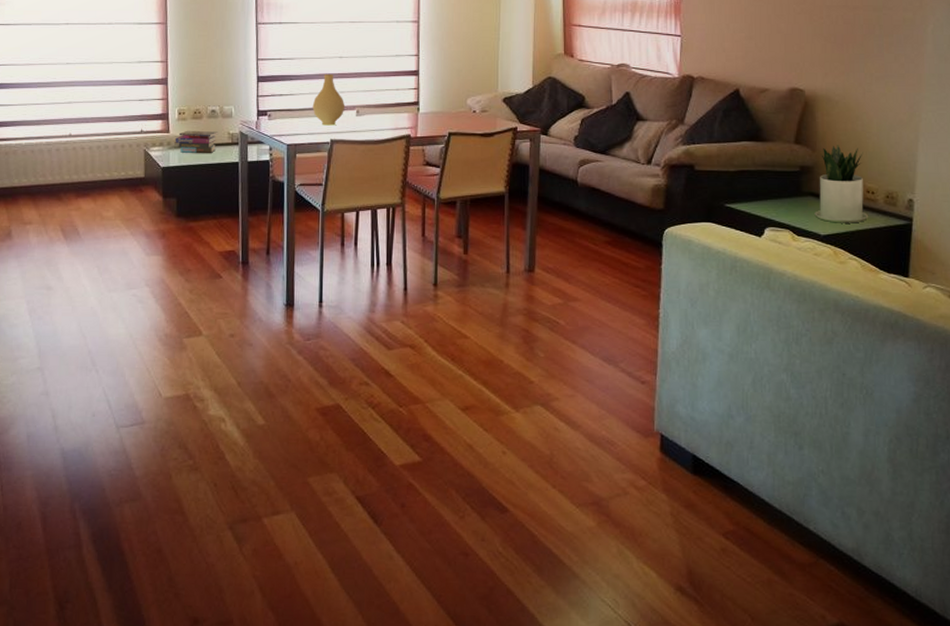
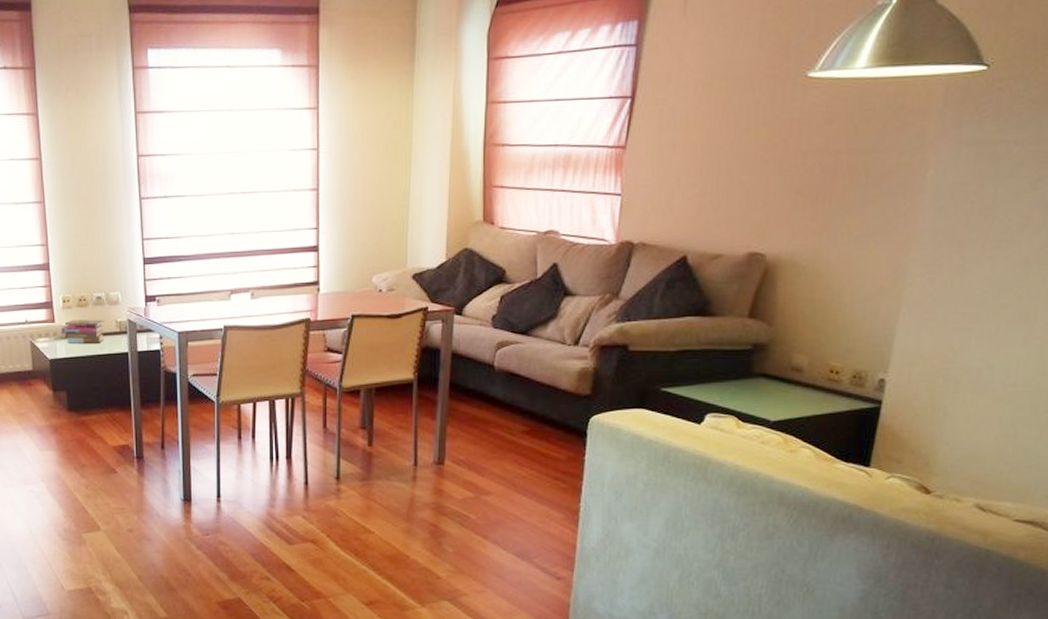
vase: present [312,74,346,126] -> none [203,253,239,311]
planter: present [814,145,868,223] -> none [765,318,831,408]

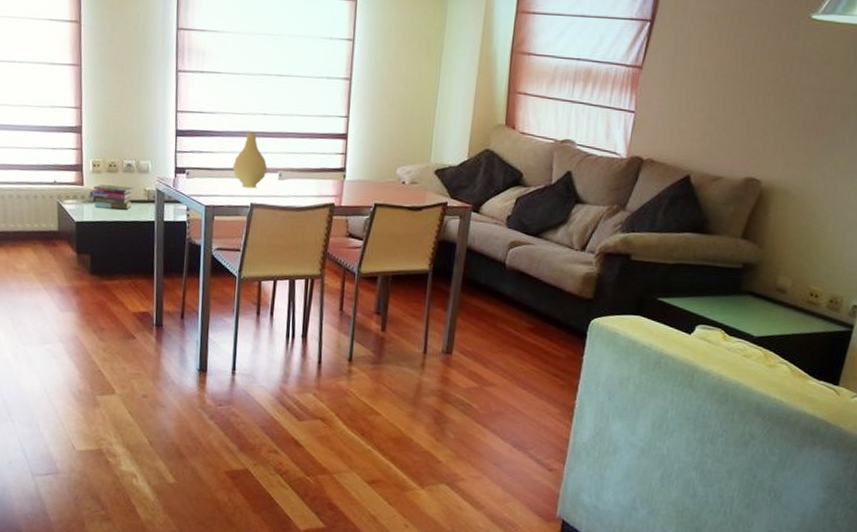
vase: none [203,253,239,311] -> present [233,132,268,189]

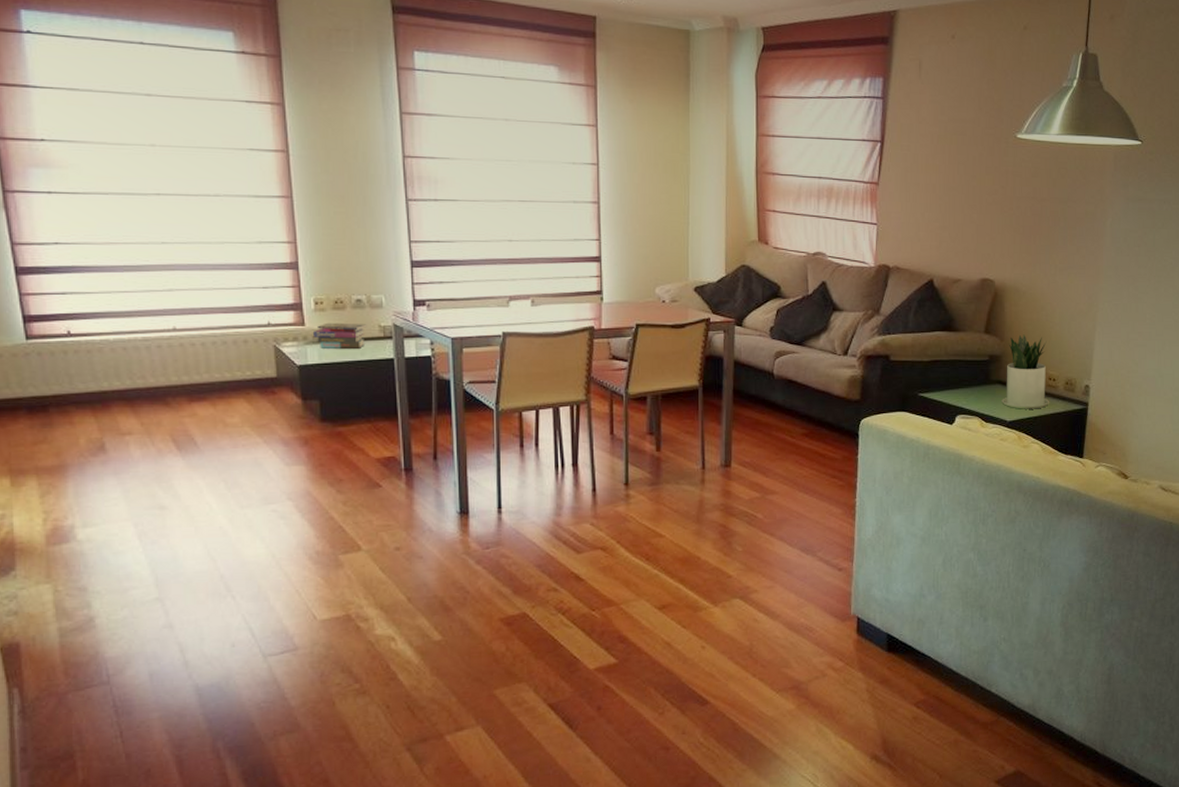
vase: present [233,132,268,189] -> none [479,260,518,317]
planter: none [751,243,814,327] -> present [1002,334,1049,409]

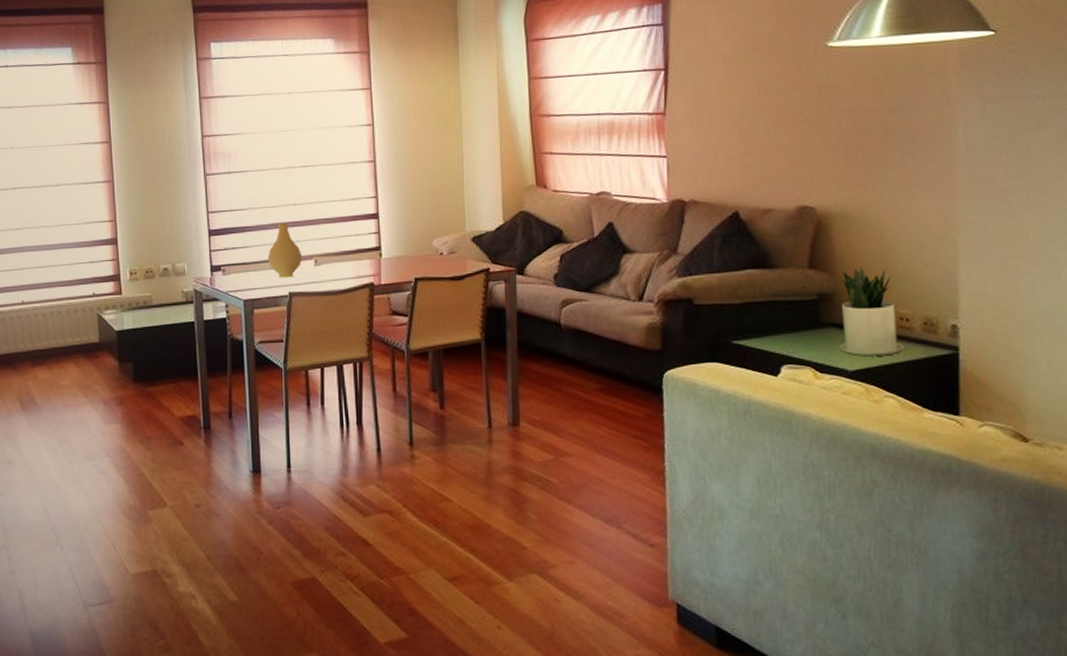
books: present [314,322,367,348] -> none [129,290,172,315]
vase: none [479,260,518,317] -> present [267,223,303,278]

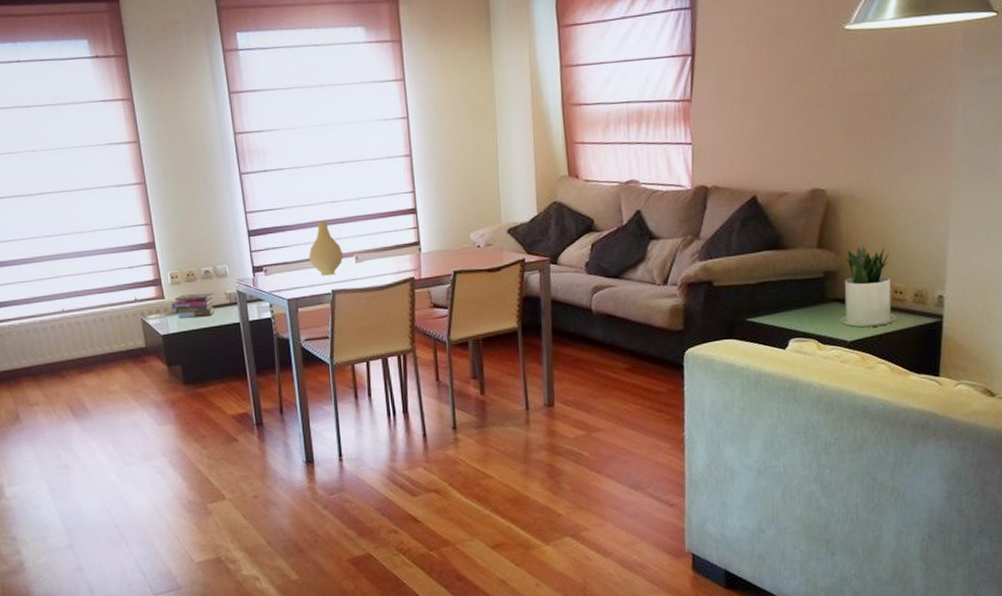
books: none [129,290,172,315] -> present [172,293,215,318]

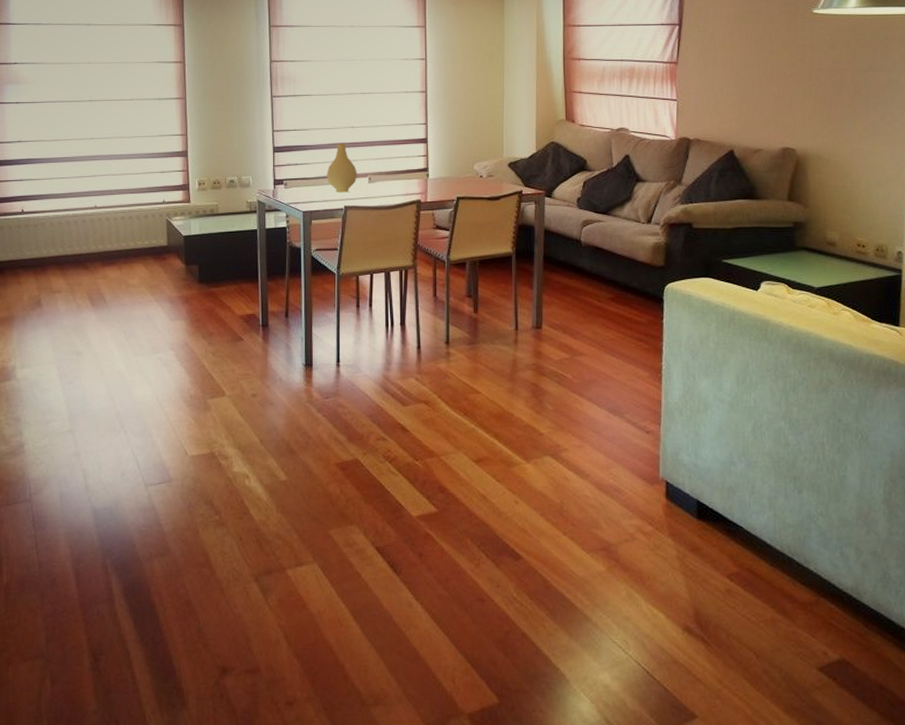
books: present [172,293,215,318] -> none [196,200,237,222]
planter: present [840,245,896,328] -> none [808,201,859,276]

